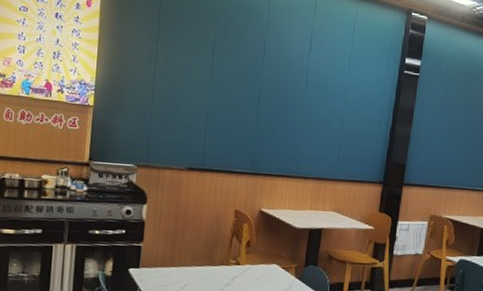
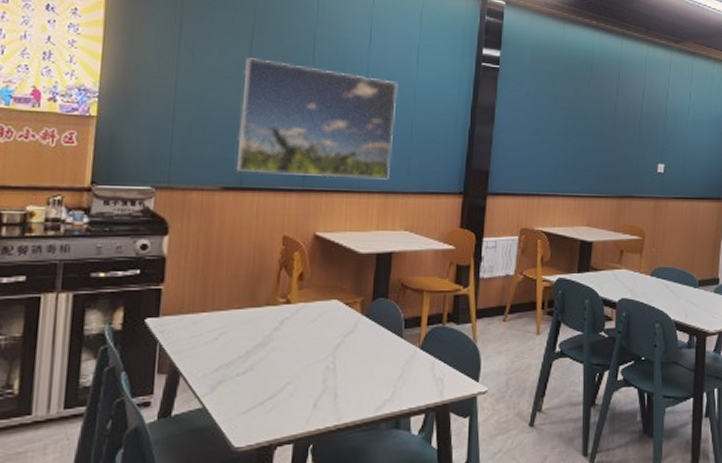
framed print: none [199,61,332,168] -> present [236,58,398,180]

